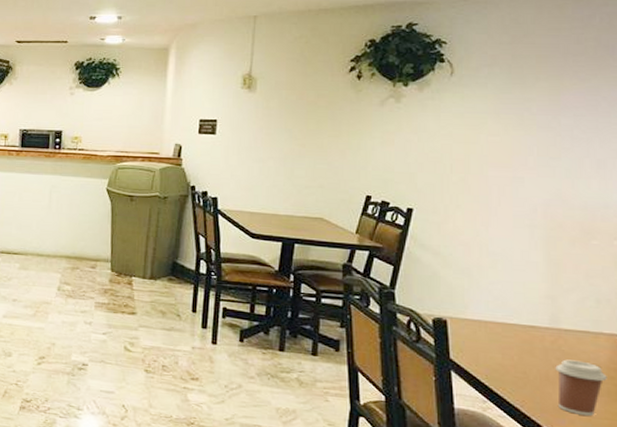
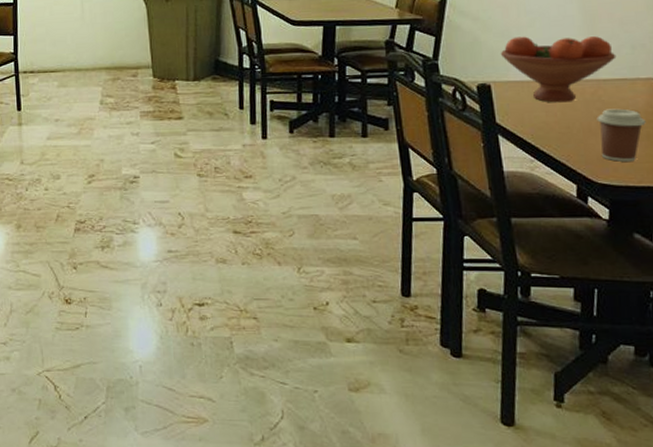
fruit bowl: none [459,276,580,348] -> present [500,36,617,103]

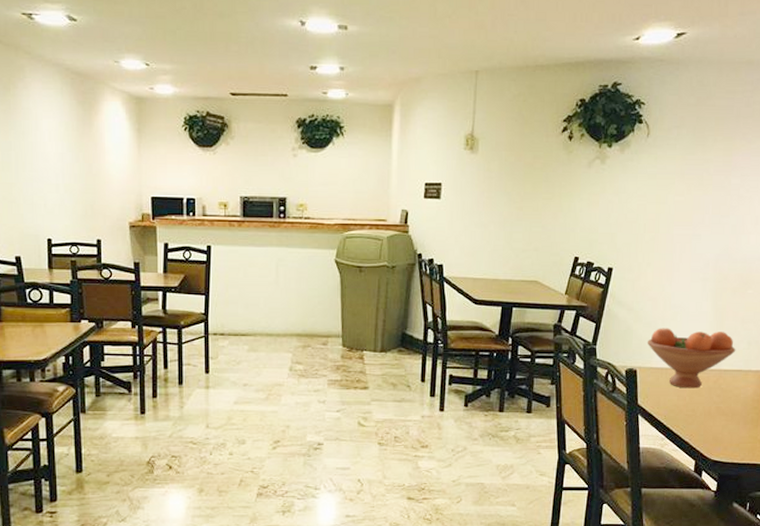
coffee cup: present [597,108,646,162] -> none [716,396,752,441]

